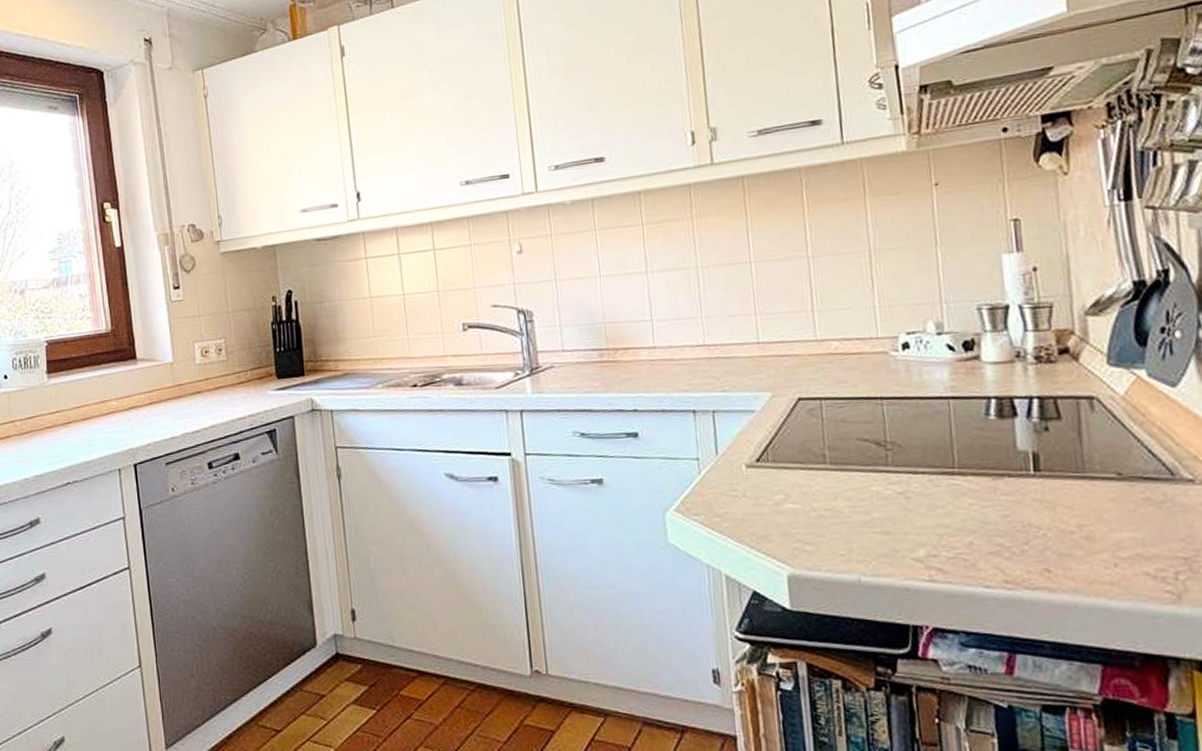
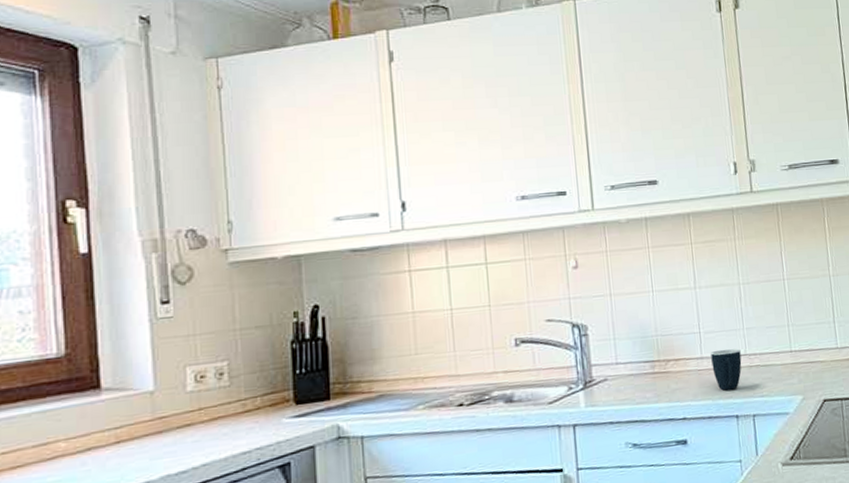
mug: none [664,338,700,383] -> present [711,348,742,391]

